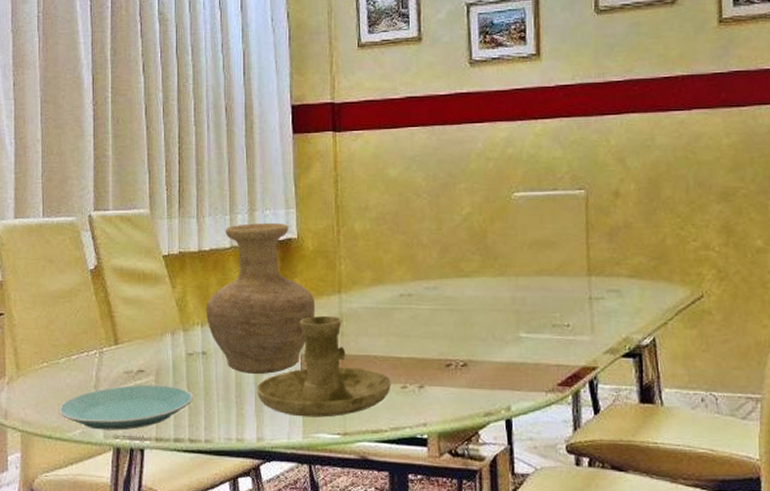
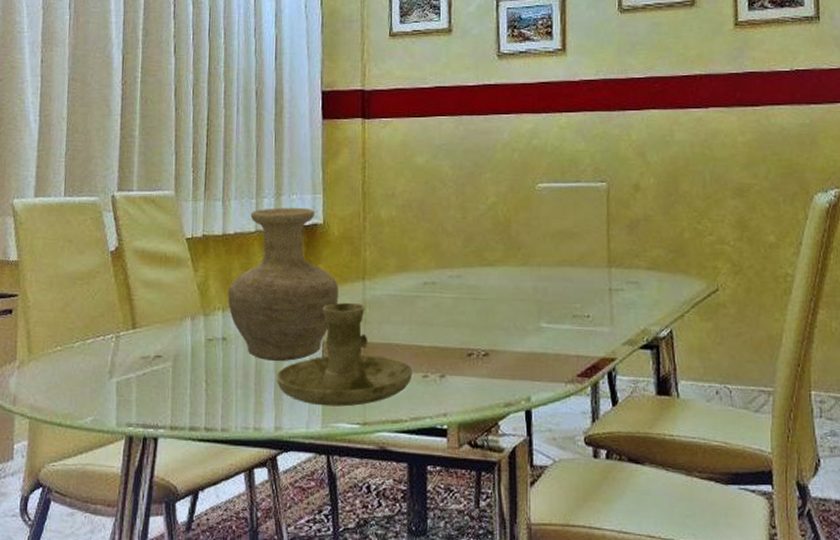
plate: present [58,384,194,430] -> none [70,370,212,418]

